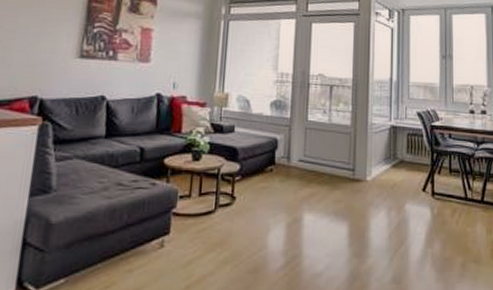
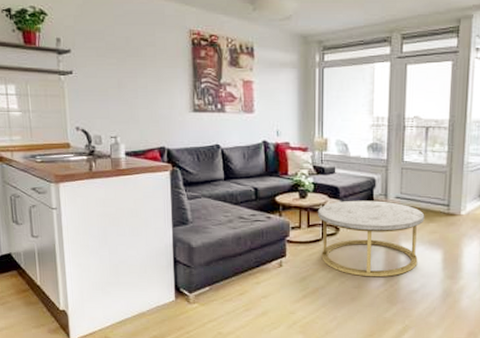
coffee table: none [211,163,329,258] -> present [317,200,425,278]

